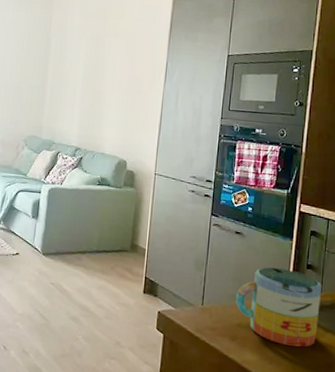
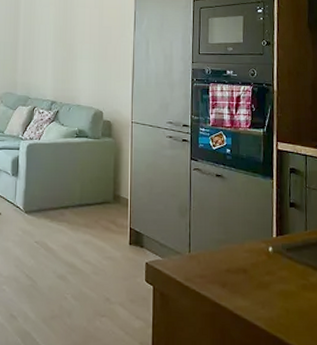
mug: present [236,267,322,347] -> none [223,209,307,289]

